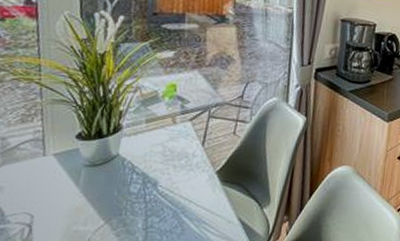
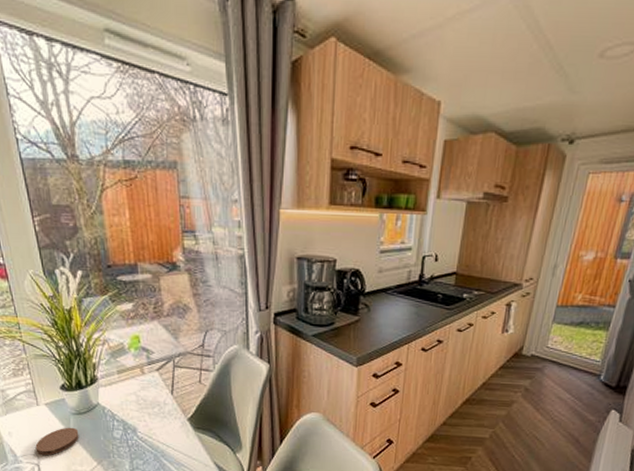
coaster: none [31,180,89,215] -> present [35,427,79,456]

